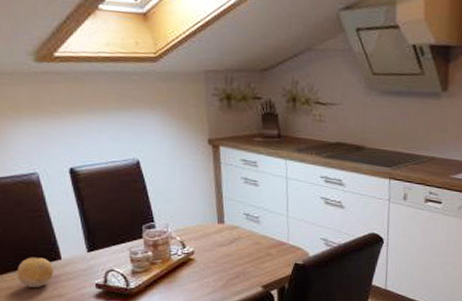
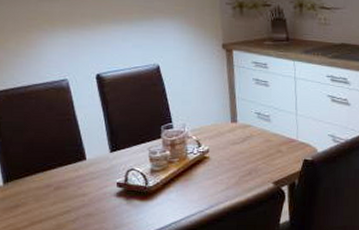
fruit: present [16,257,54,287] -> none [45,158,79,187]

